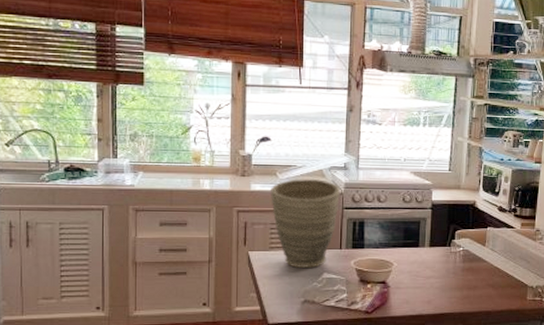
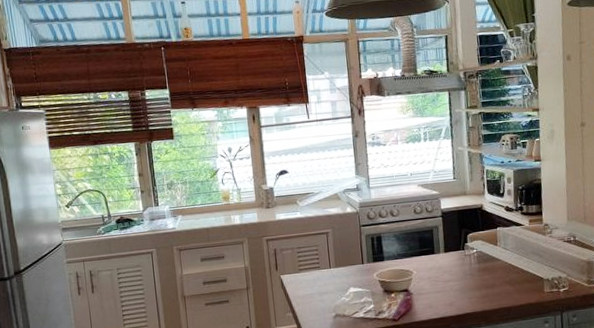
vase: present [270,178,340,268] -> none [293,202,356,286]

